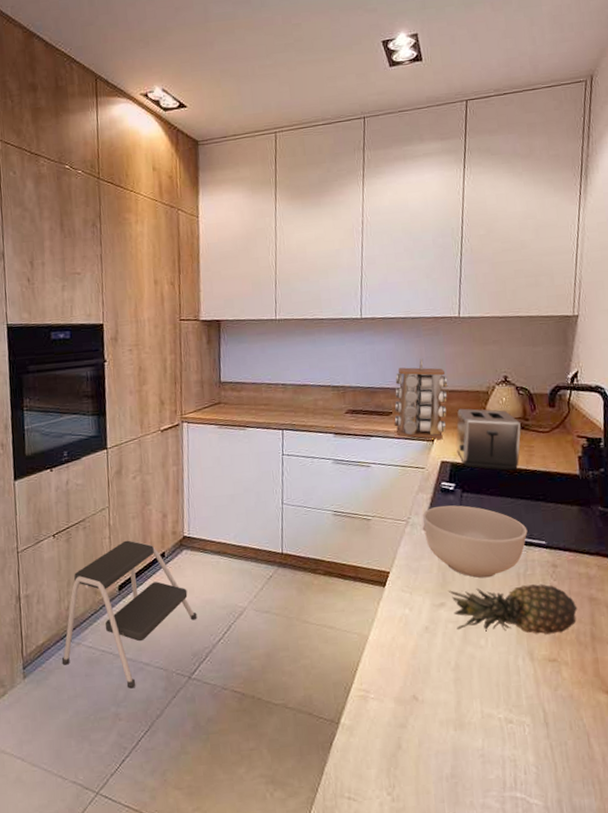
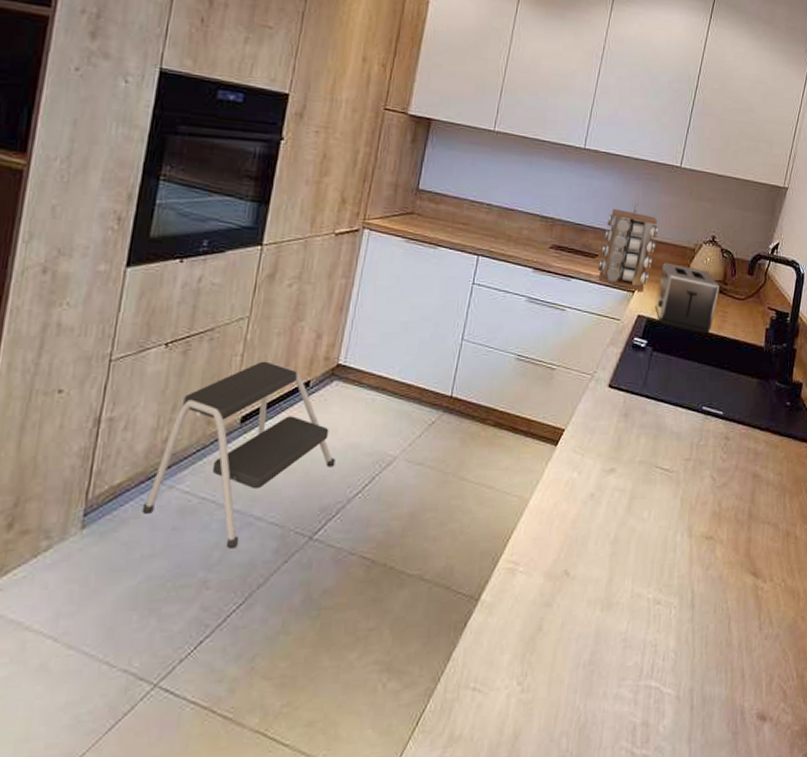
bowl: present [423,505,528,578] -> none [608,362,708,445]
fruit: present [448,584,578,635] -> none [620,454,741,510]

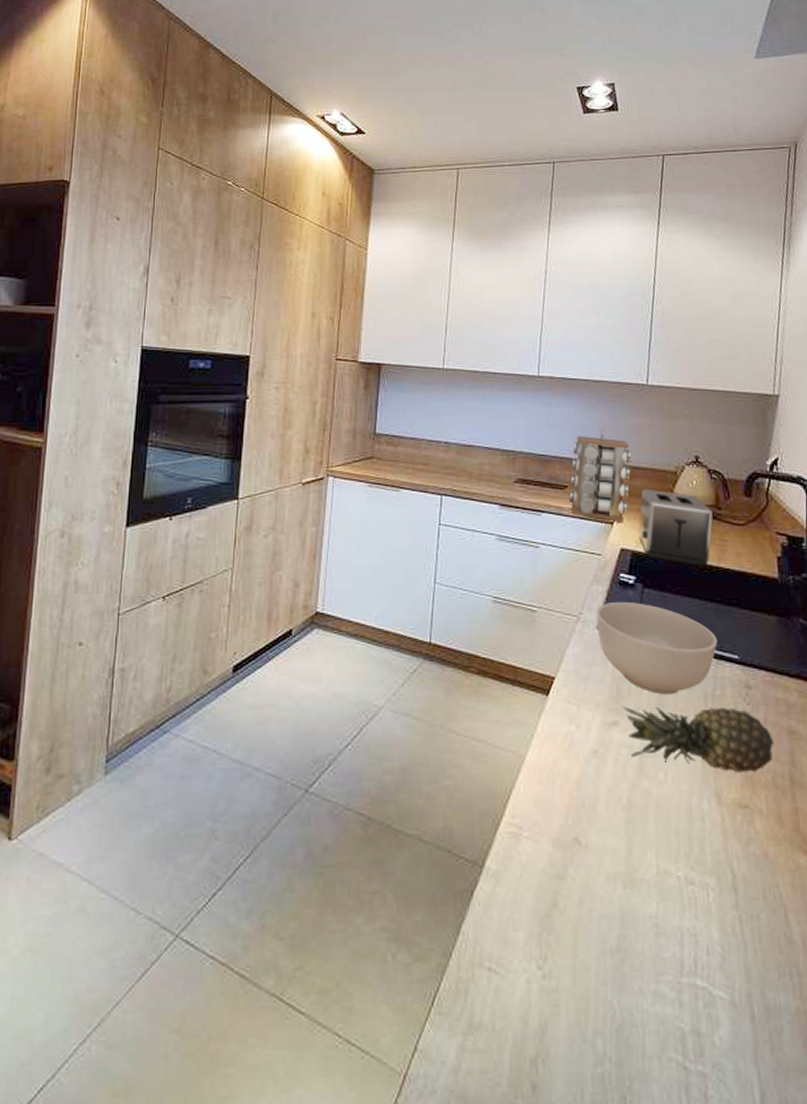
step stool: present [141,361,336,549] -> none [154,611,323,799]
bowl: none [608,362,708,445] -> present [597,601,718,695]
fruit: none [620,454,741,510] -> present [622,706,775,772]

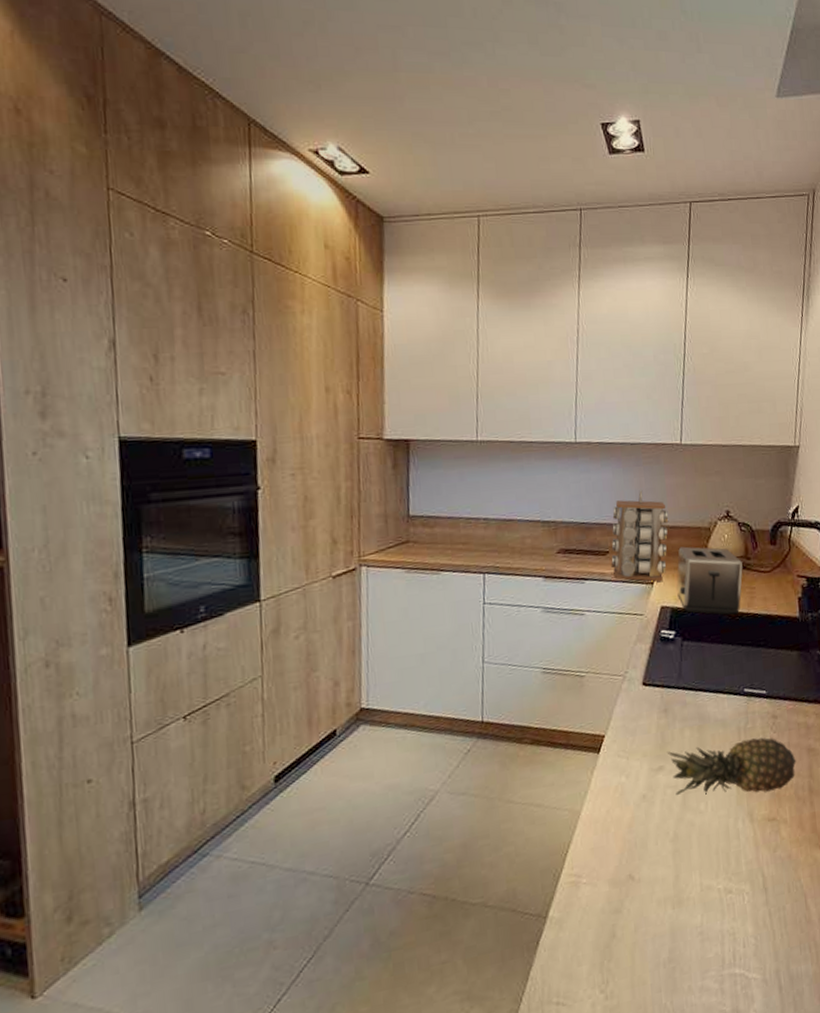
bowl: present [597,601,718,695] -> none [641,655,749,736]

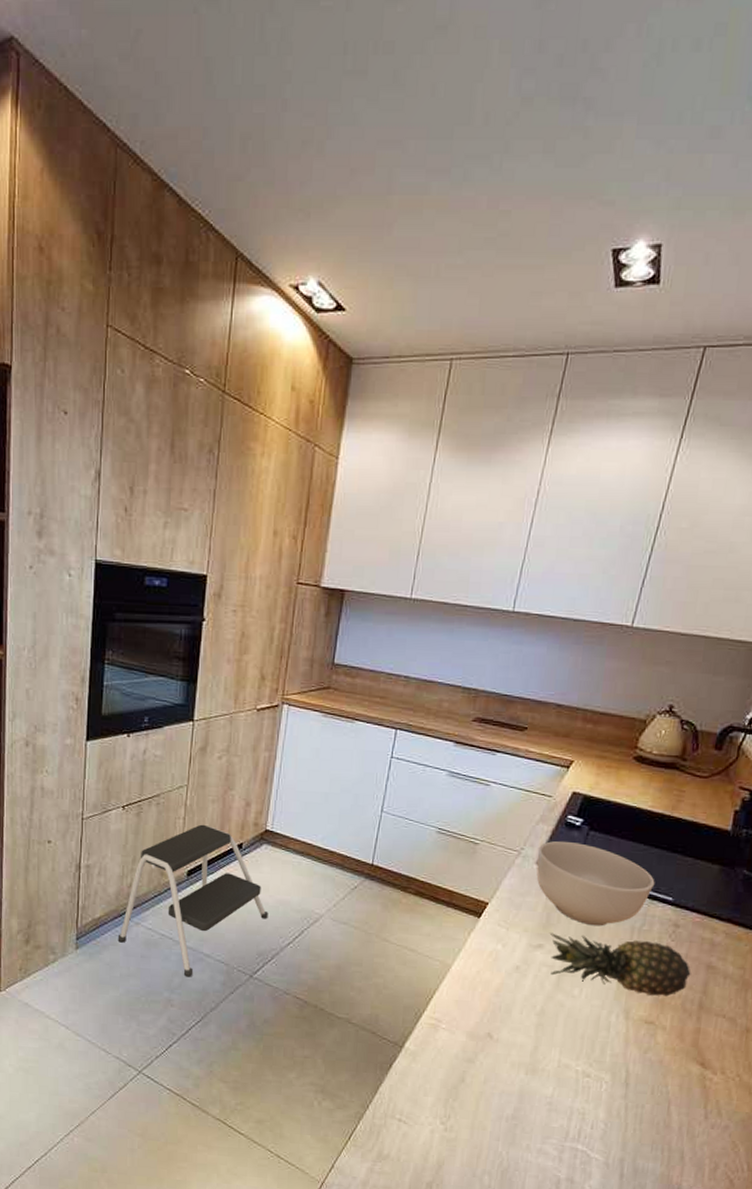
step stool: none [194,717,378,907] -> present [117,824,268,977]
spice rack: present [611,489,669,582] -> none [527,668,602,766]
bowl: none [641,655,749,736] -> present [536,840,655,927]
toaster: present [676,546,743,616] -> none [593,735,676,815]

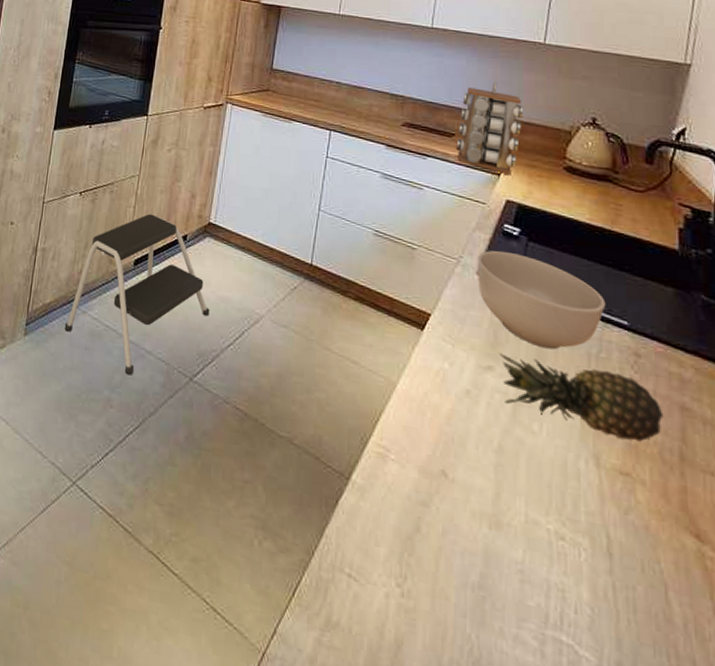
spice rack: none [527,668,602,766] -> present [456,80,524,174]

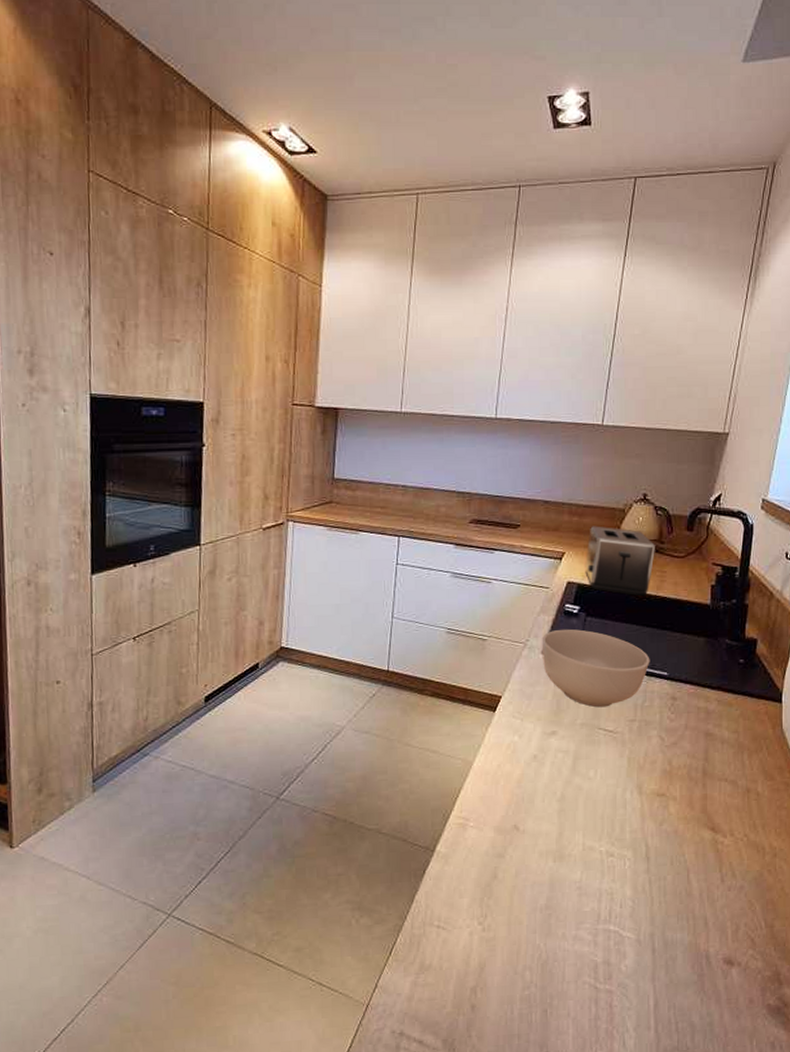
step stool: present [64,213,210,376] -> none [136,648,290,807]
spice rack: present [456,80,524,174] -> none [522,467,583,558]
fruit: present [498,353,664,442] -> none [561,716,692,769]
toaster: none [526,144,608,229] -> present [585,526,655,597]

